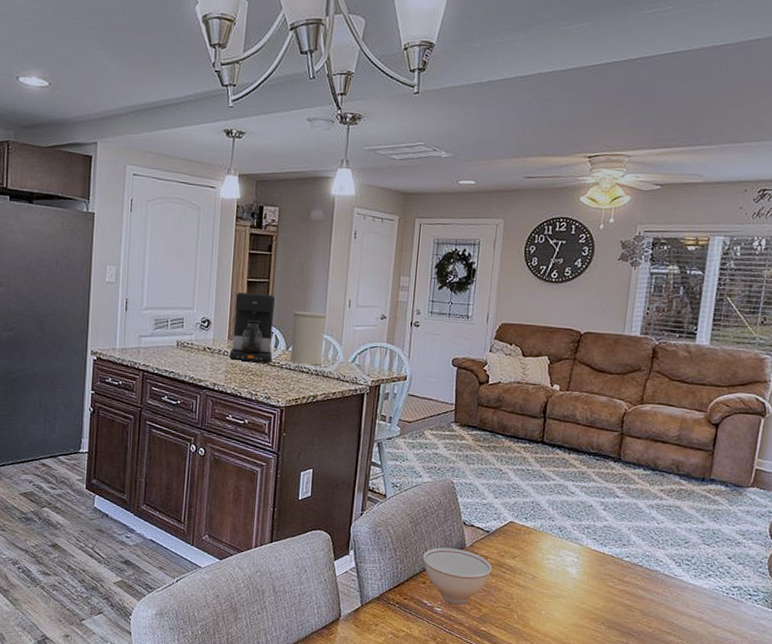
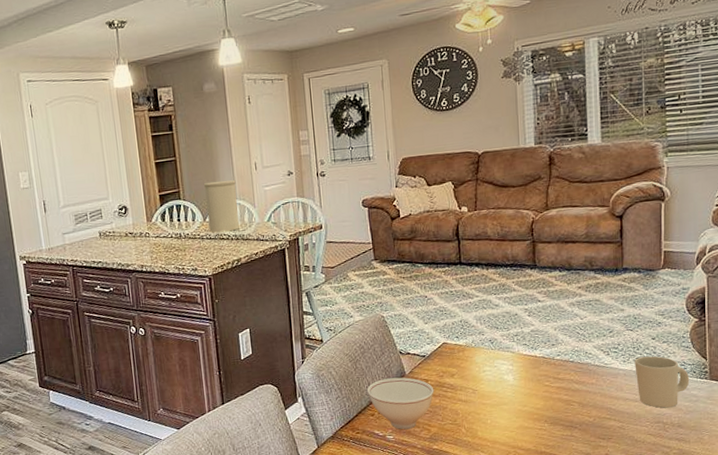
coffee maker: present [229,292,276,363] -> none [146,171,192,241]
mug: none [704,574,761,634] -> present [635,356,690,408]

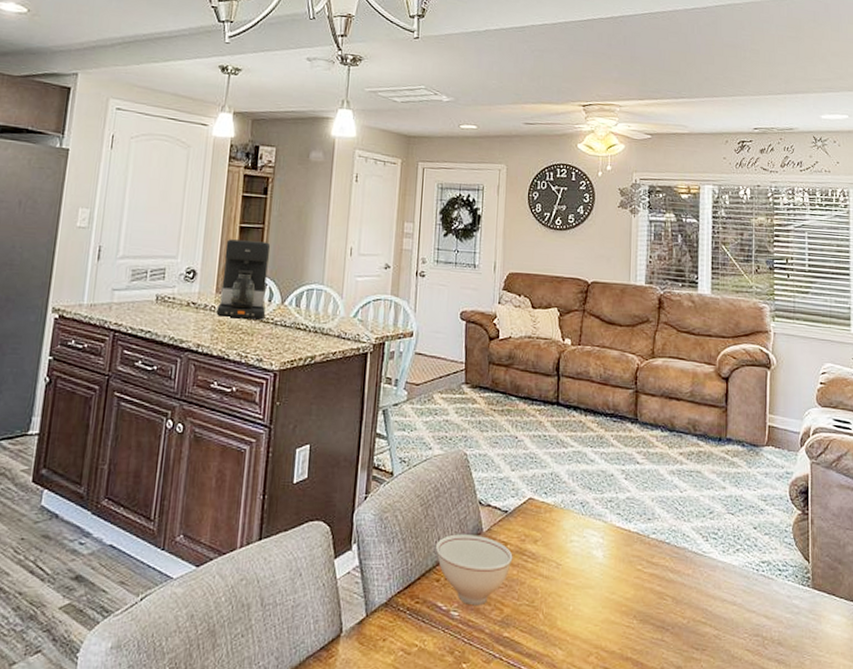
coffee maker: none [146,171,192,241] -> present [216,239,271,320]
canister: present [204,179,239,233] -> none [285,259,326,322]
mug: present [635,356,690,408] -> none [734,548,791,618]

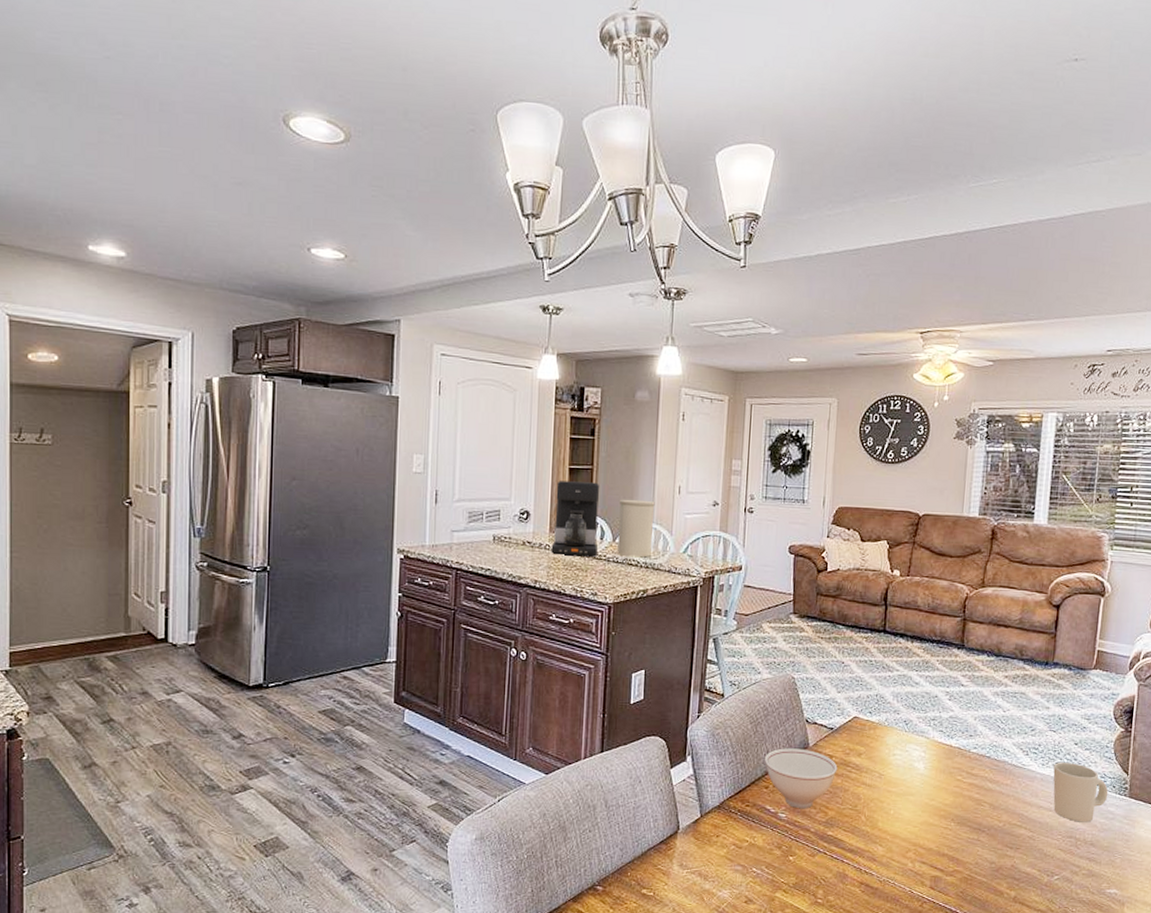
canister: none [285,259,326,322] -> present [617,499,655,558]
mug: none [734,548,791,618] -> present [1053,761,1109,822]

